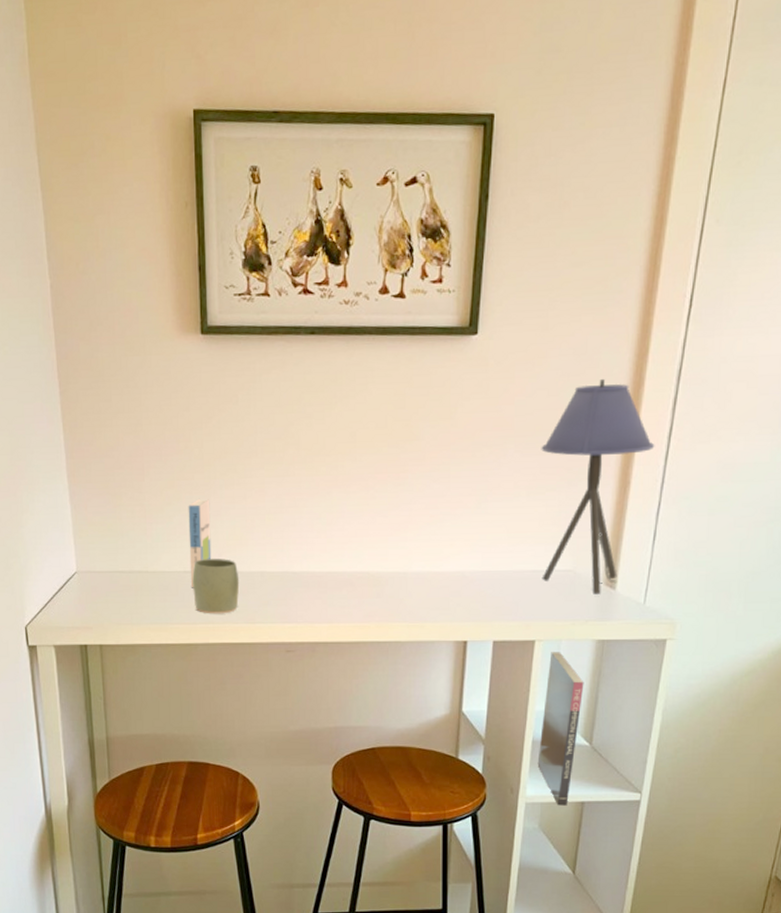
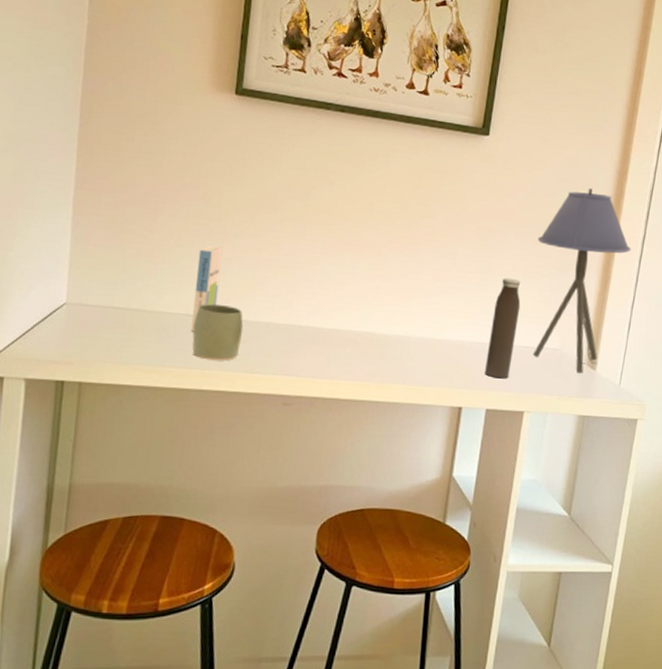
water bottle: none [489,496,525,608] -> present [484,277,521,379]
book: present [537,652,584,806] -> none [520,424,566,576]

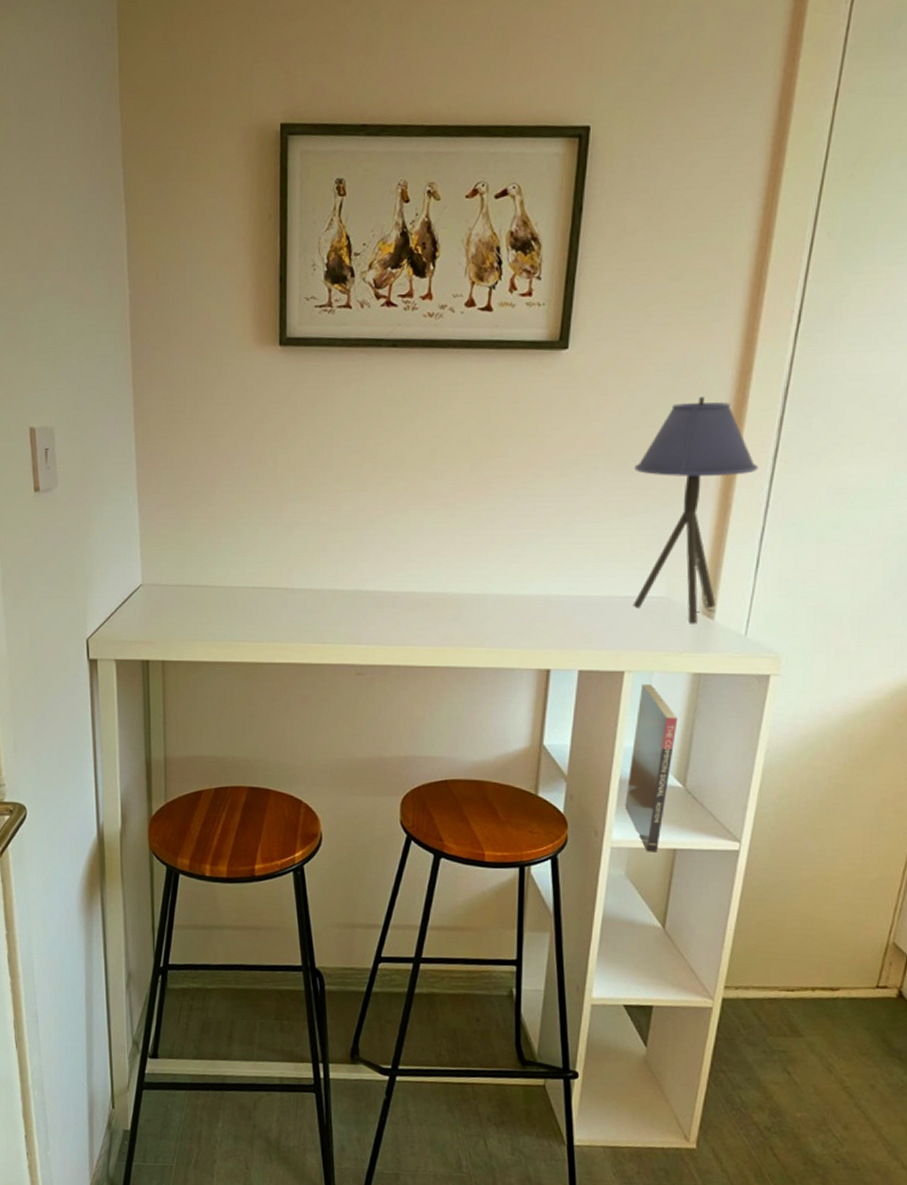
book: present [190,245,223,331] -> none [258,513,282,604]
mug: present [192,304,244,361] -> none [261,574,310,633]
water bottle: present [484,277,521,379] -> none [575,518,616,635]
book: none [520,424,566,576] -> present [625,684,678,853]

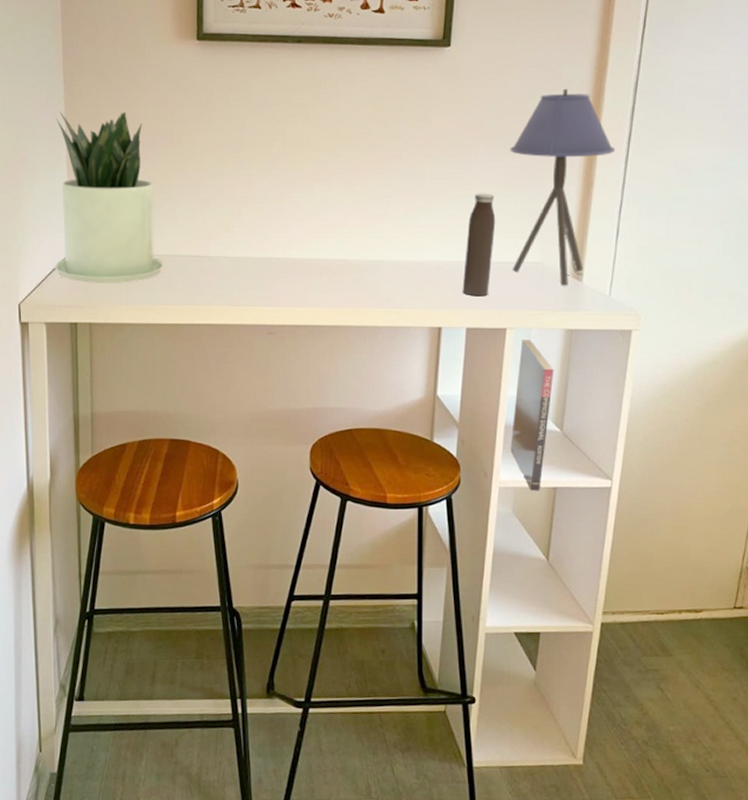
planter: none [124,427,243,617] -> present [54,111,165,283]
water bottle: none [575,518,616,635] -> present [462,193,496,297]

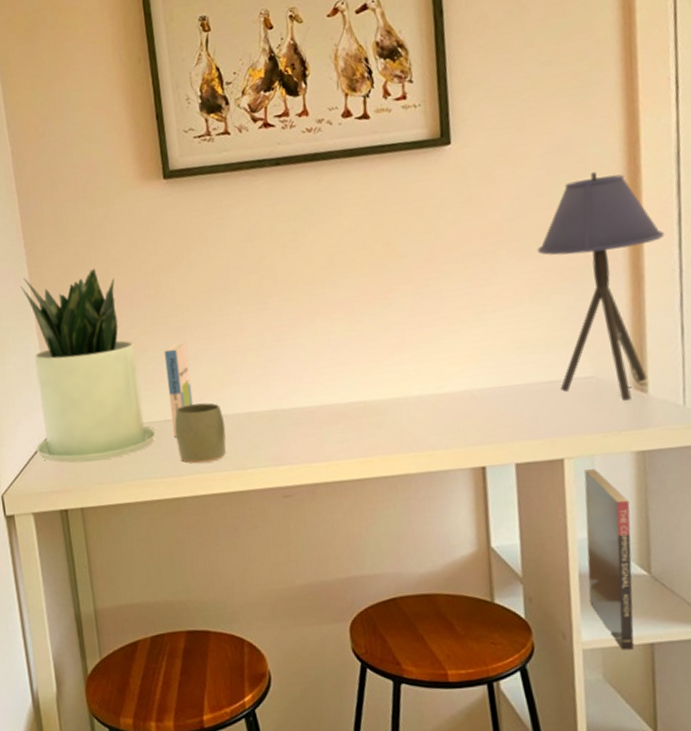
book: none [178,188,200,270] -> present [164,342,193,437]
mug: none [181,243,225,296] -> present [174,402,226,464]
water bottle: present [462,193,496,297] -> none [500,304,536,426]

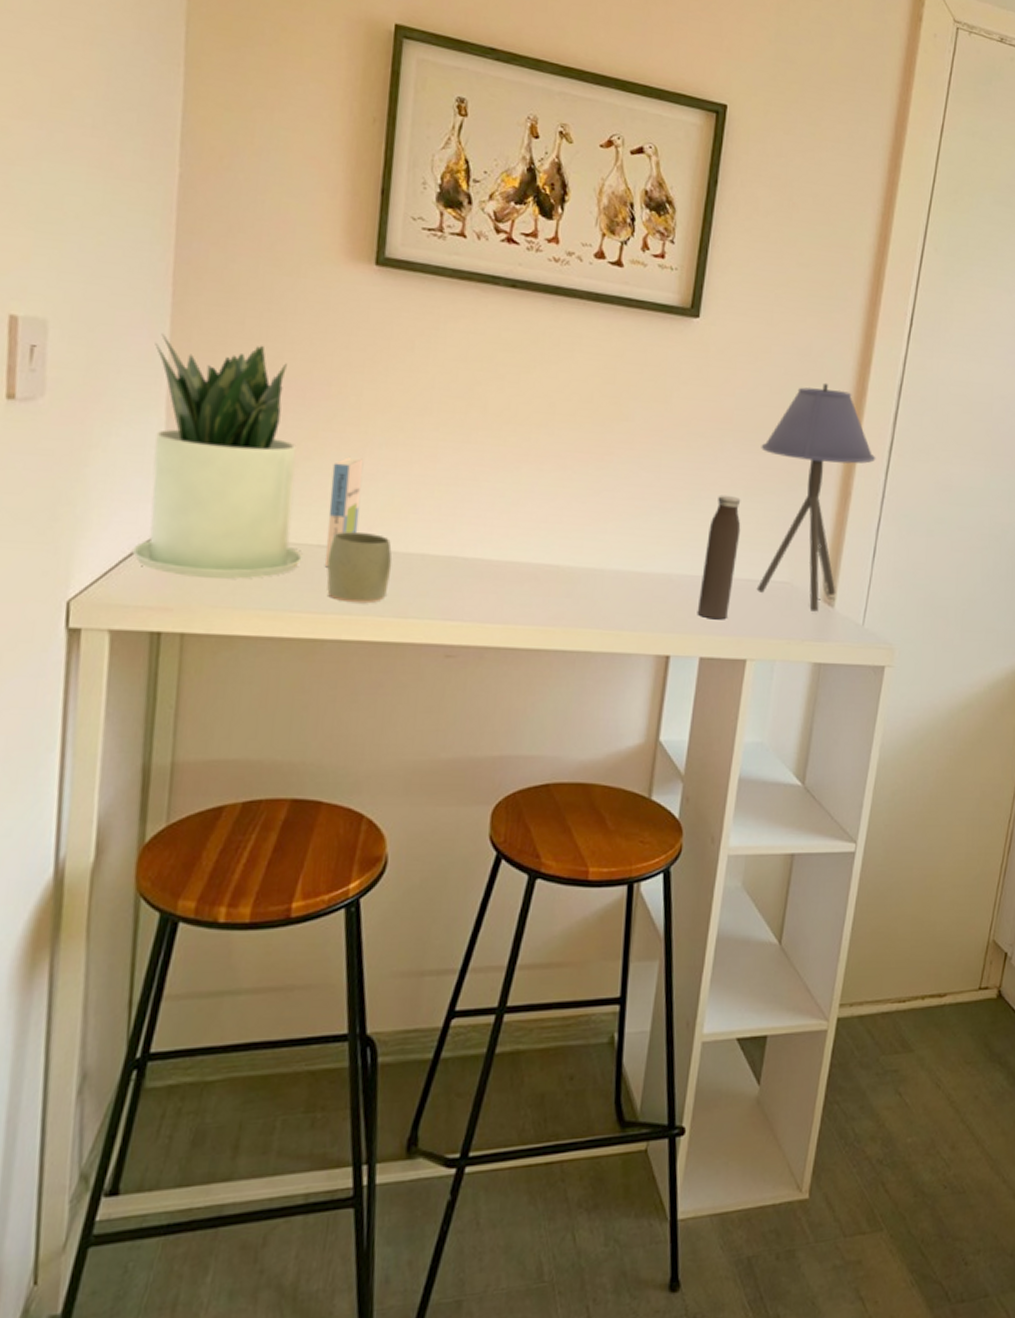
water bottle: none [500,304,536,426] -> present [697,494,741,620]
book: present [584,469,634,650] -> none [743,674,798,859]

